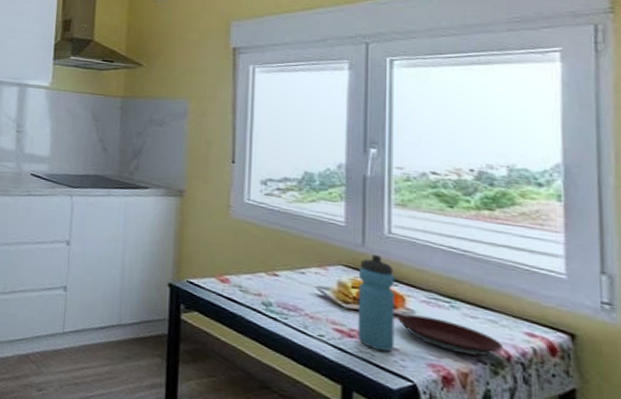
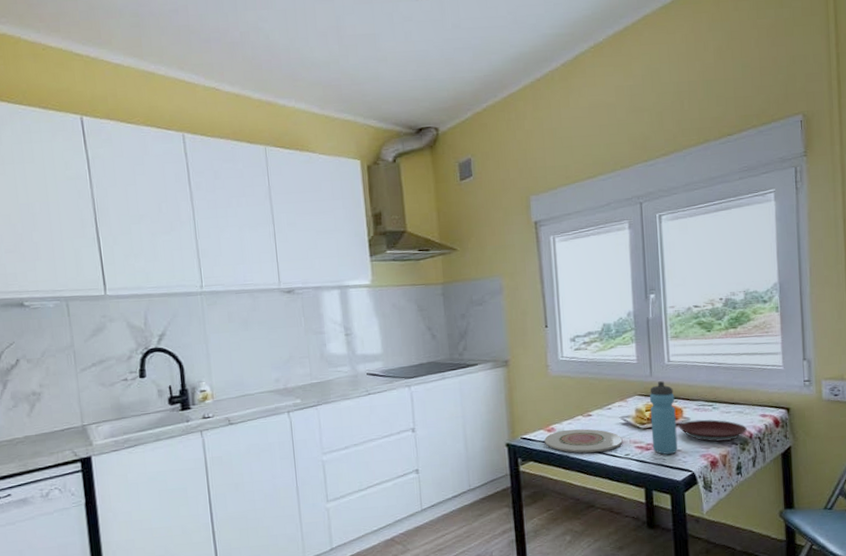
plate: none [215,284,317,324] -> present [544,429,623,453]

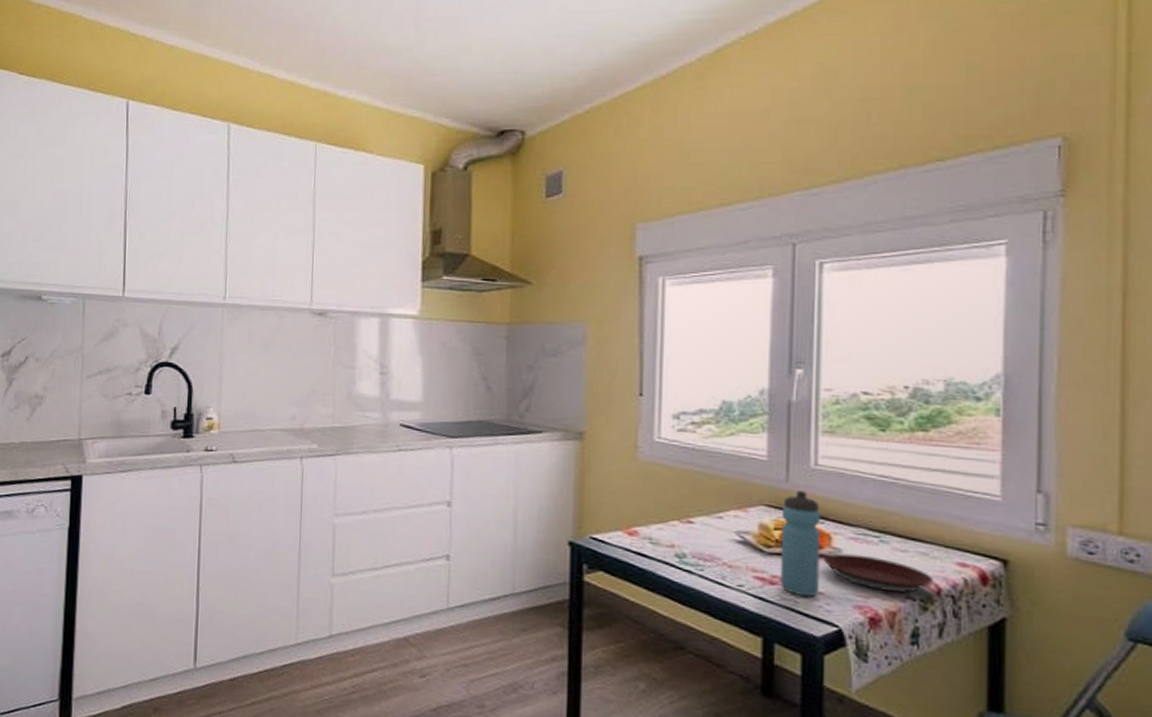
plate: present [544,429,623,453] -> none [622,537,736,575]

